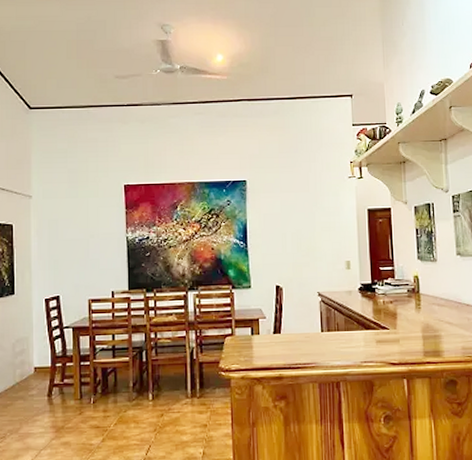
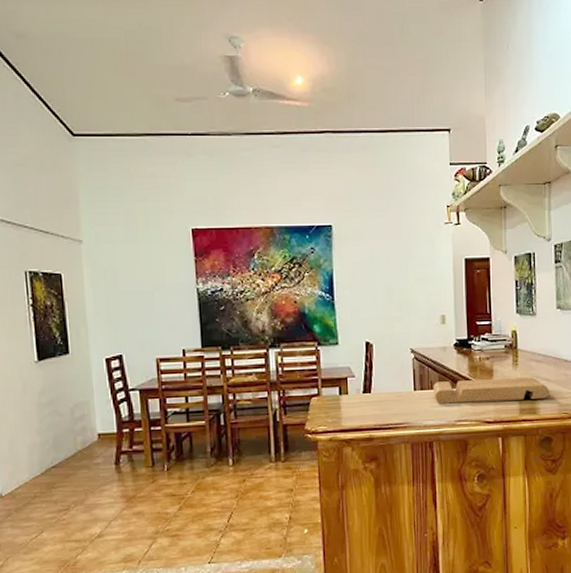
cutting board: none [339,321,453,345] -> present [433,377,549,404]

